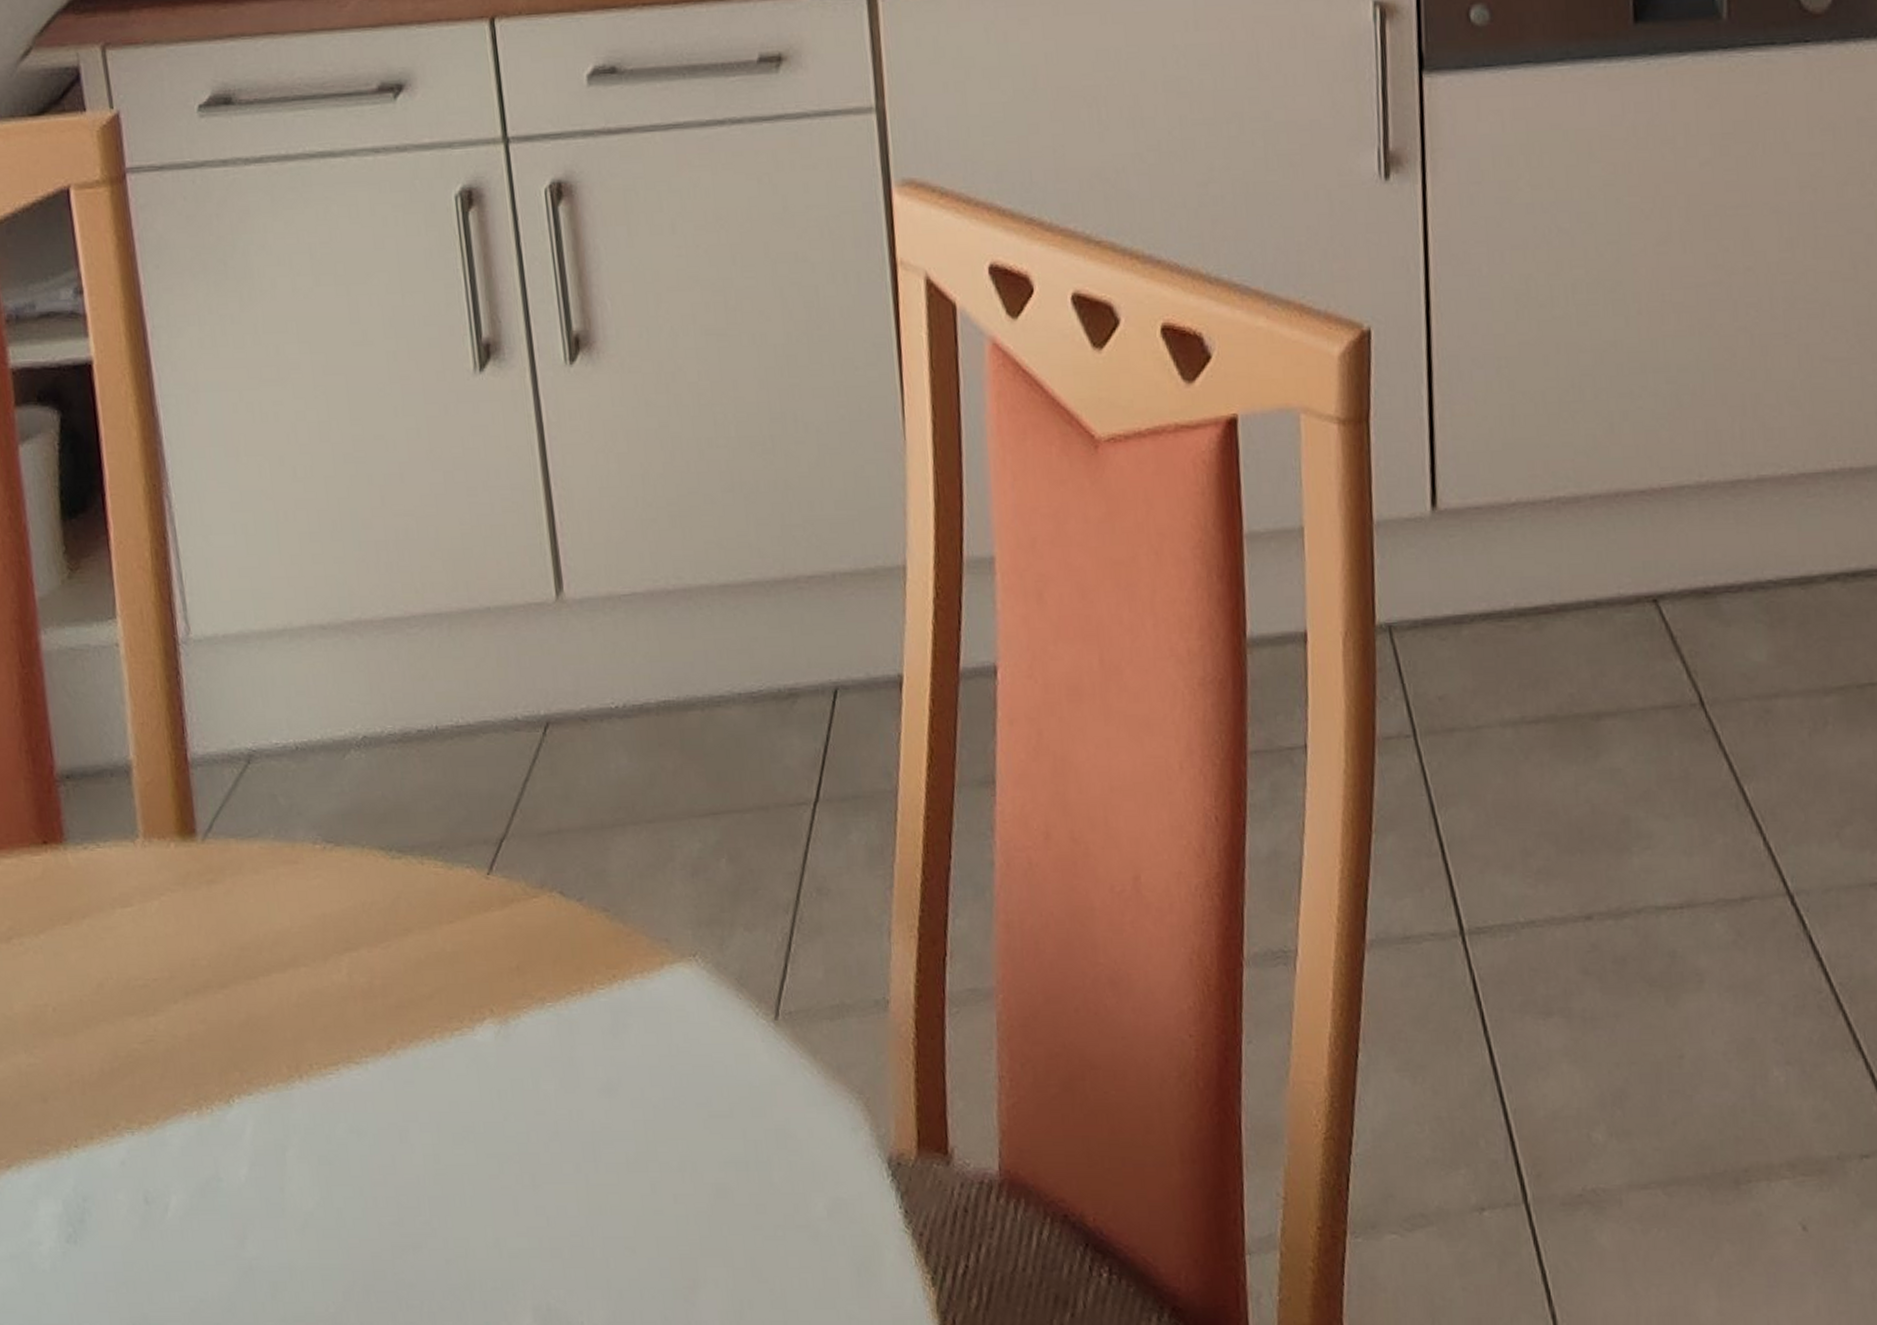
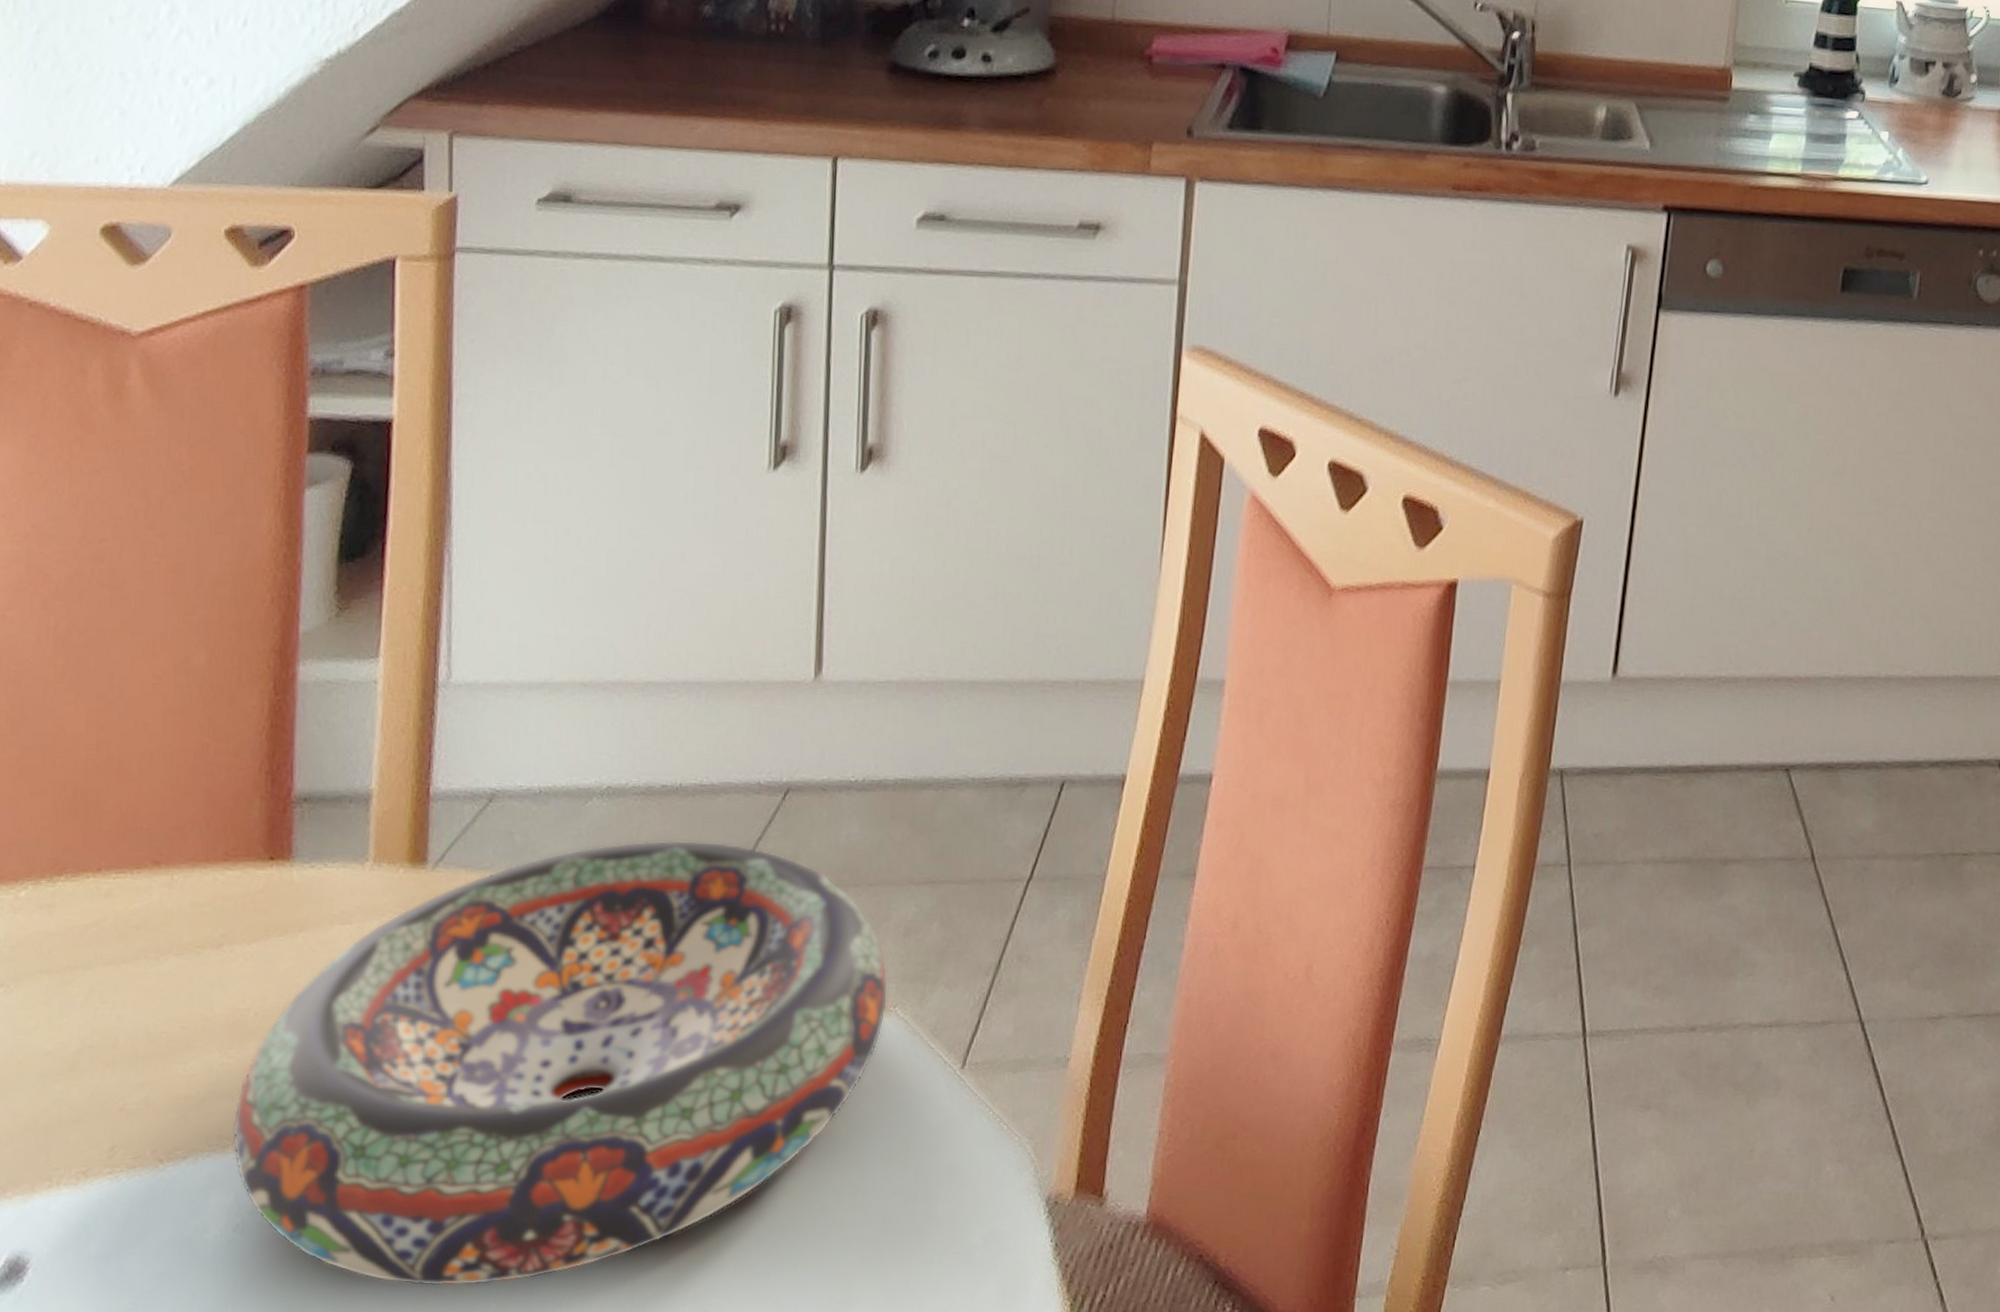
decorative bowl: none [48,787,687,1291] -> present [232,840,889,1287]

